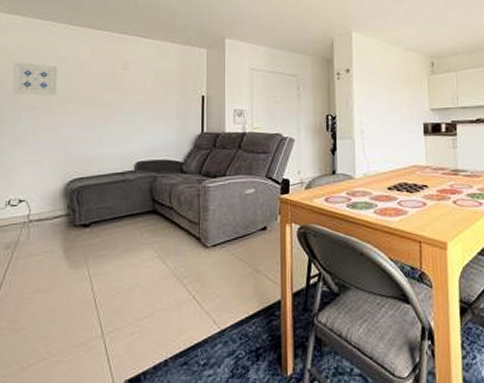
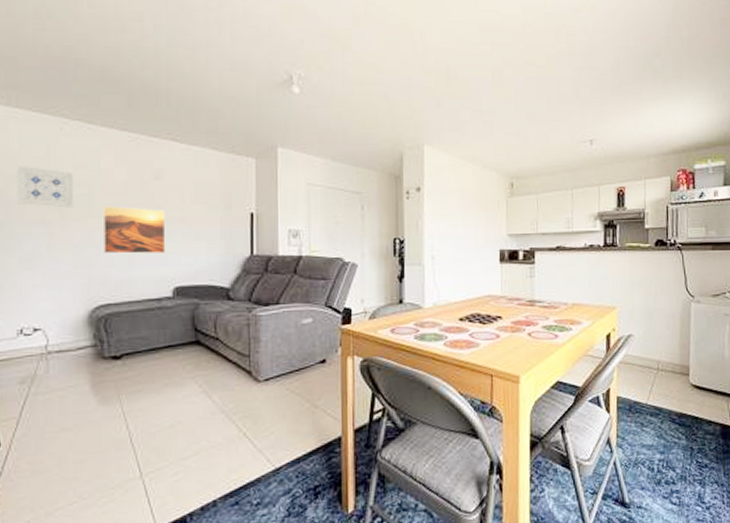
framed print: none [78,93,131,134] -> present [102,206,166,254]

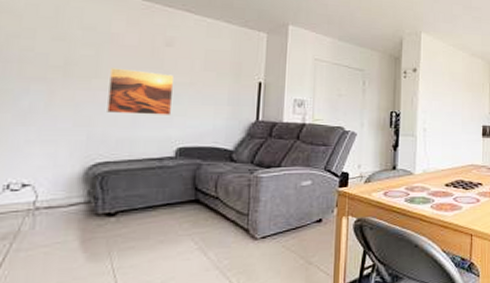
wall art: present [16,164,75,208] -> none [16,22,83,68]

